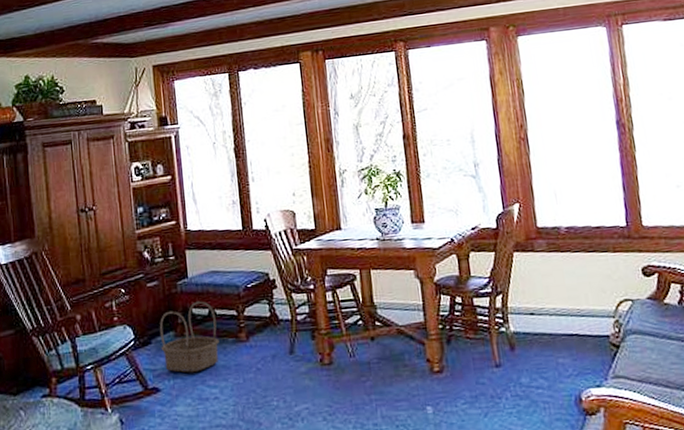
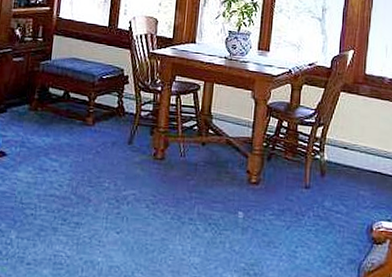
basket: present [159,301,219,373] -> none [14,82,69,145]

